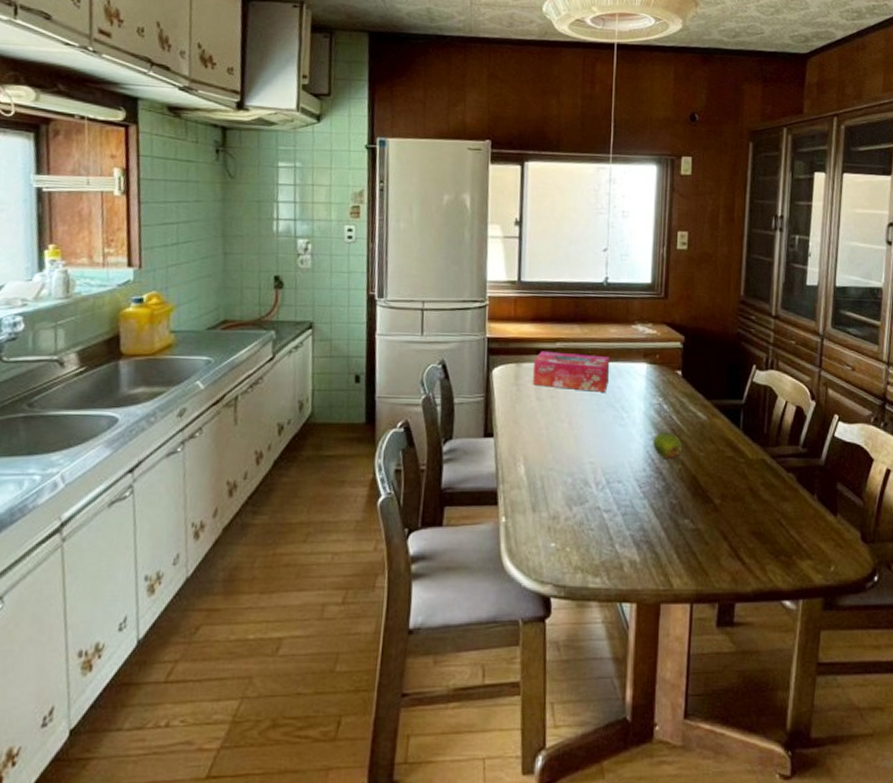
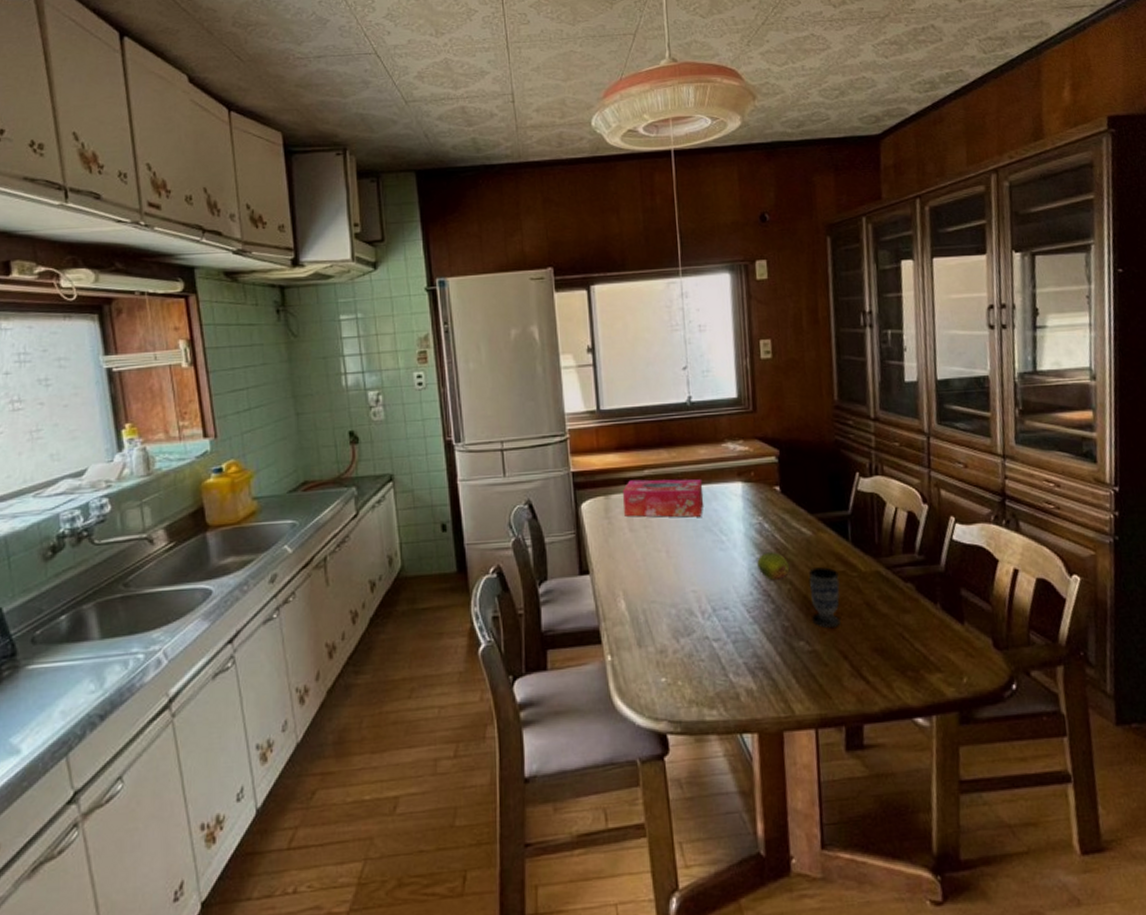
cup: none [698,451,727,508] -> present [808,567,840,628]

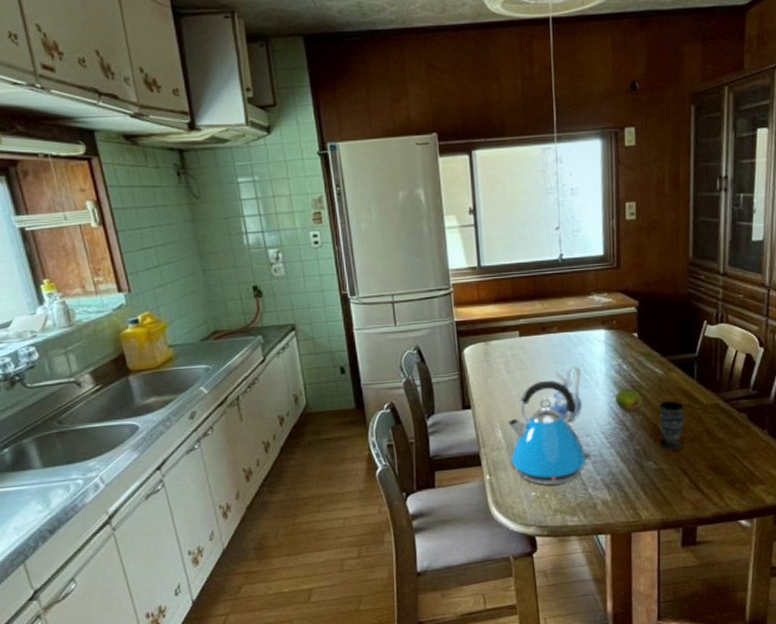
tissue box: present [623,479,704,518] -> none [501,327,572,360]
kettle: none [632,540,732,669] -> present [508,380,592,485]
ceramic pitcher: none [678,524,719,591] -> present [548,365,582,422]

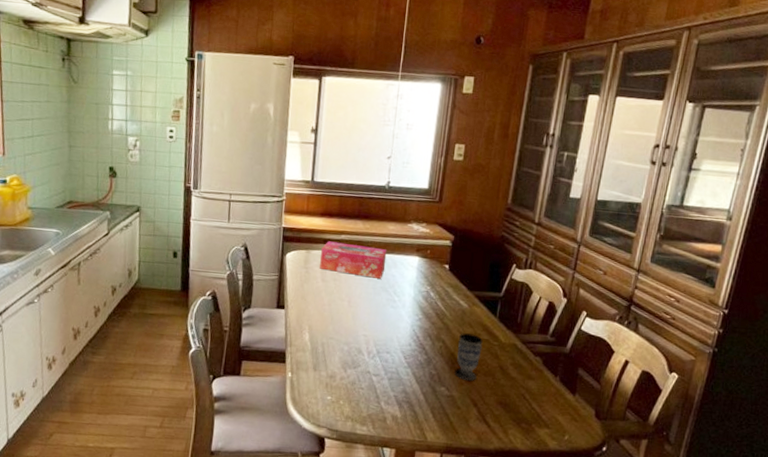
tissue box: none [501,327,572,360] -> present [320,241,387,279]
kettle: present [508,380,592,485] -> none [313,294,389,393]
ceramic pitcher: present [548,365,582,422] -> none [355,285,391,337]
fruit: present [615,388,643,413] -> none [419,315,445,338]

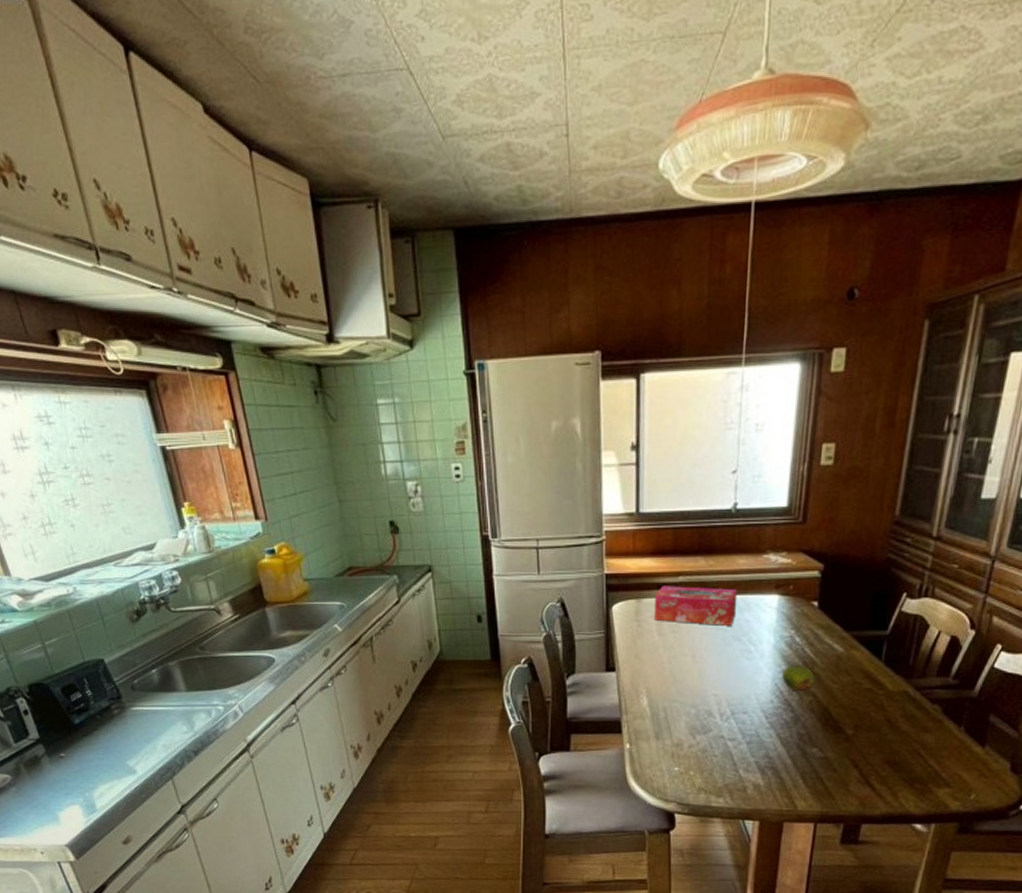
fruit: none [419,315,445,338] -> present [782,665,815,692]
cup: present [454,333,483,381] -> none [829,683,864,738]

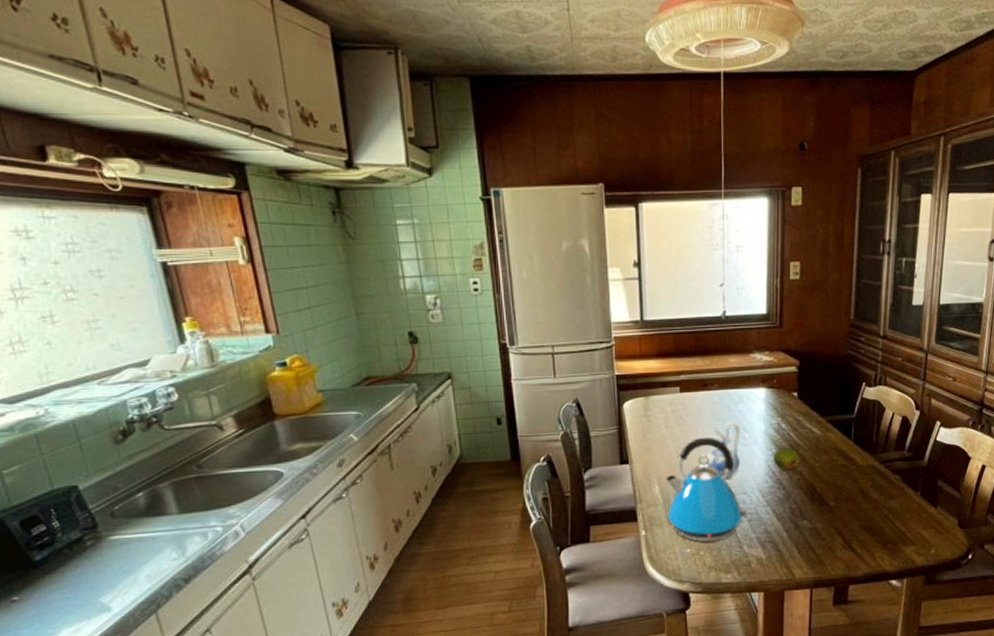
tissue box: present [654,586,738,626] -> none [661,383,732,417]
kettle: none [655,647,747,762] -> present [665,437,748,542]
ceramic pitcher: none [702,633,746,696] -> present [706,423,741,479]

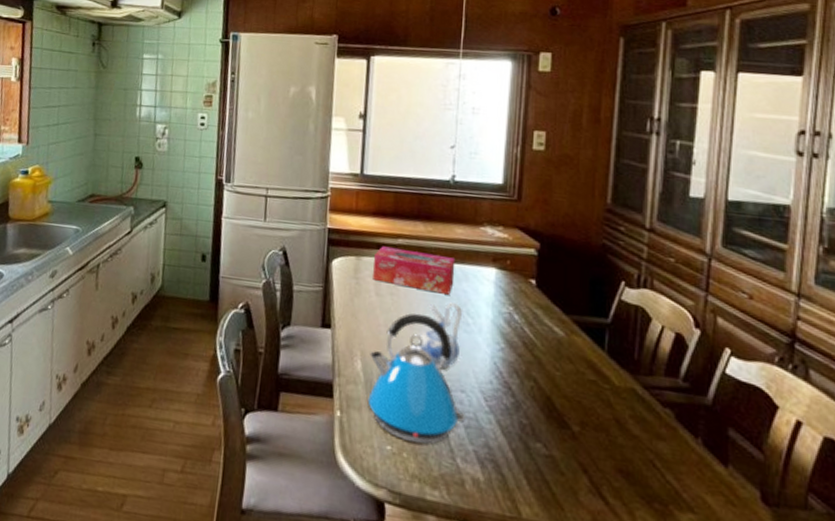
tissue box: none [661,383,732,417] -> present [373,246,456,295]
fruit: present [773,448,800,472] -> none [501,343,536,375]

